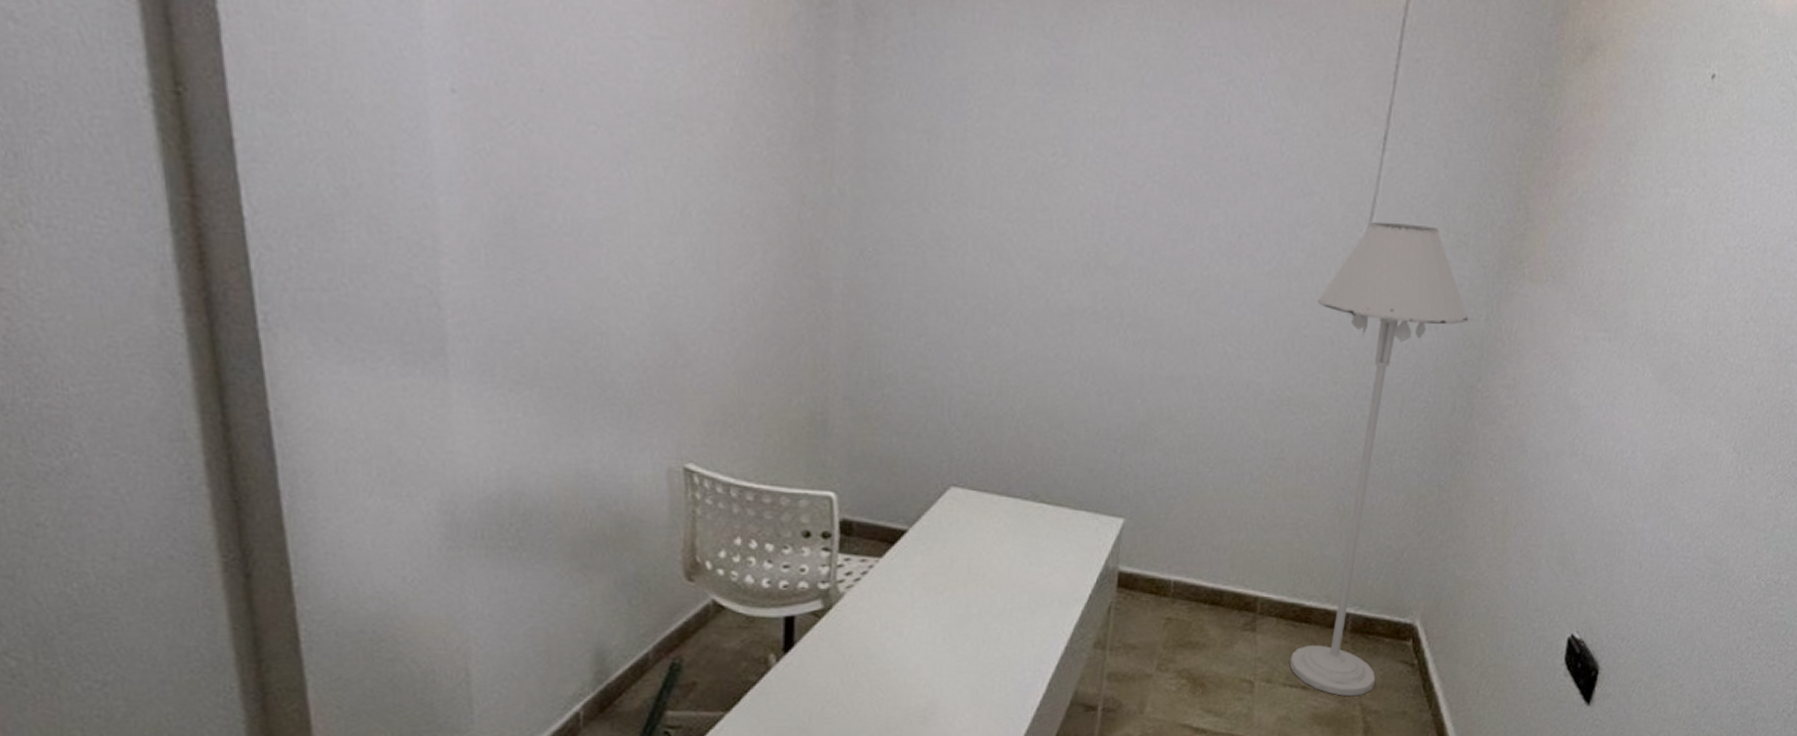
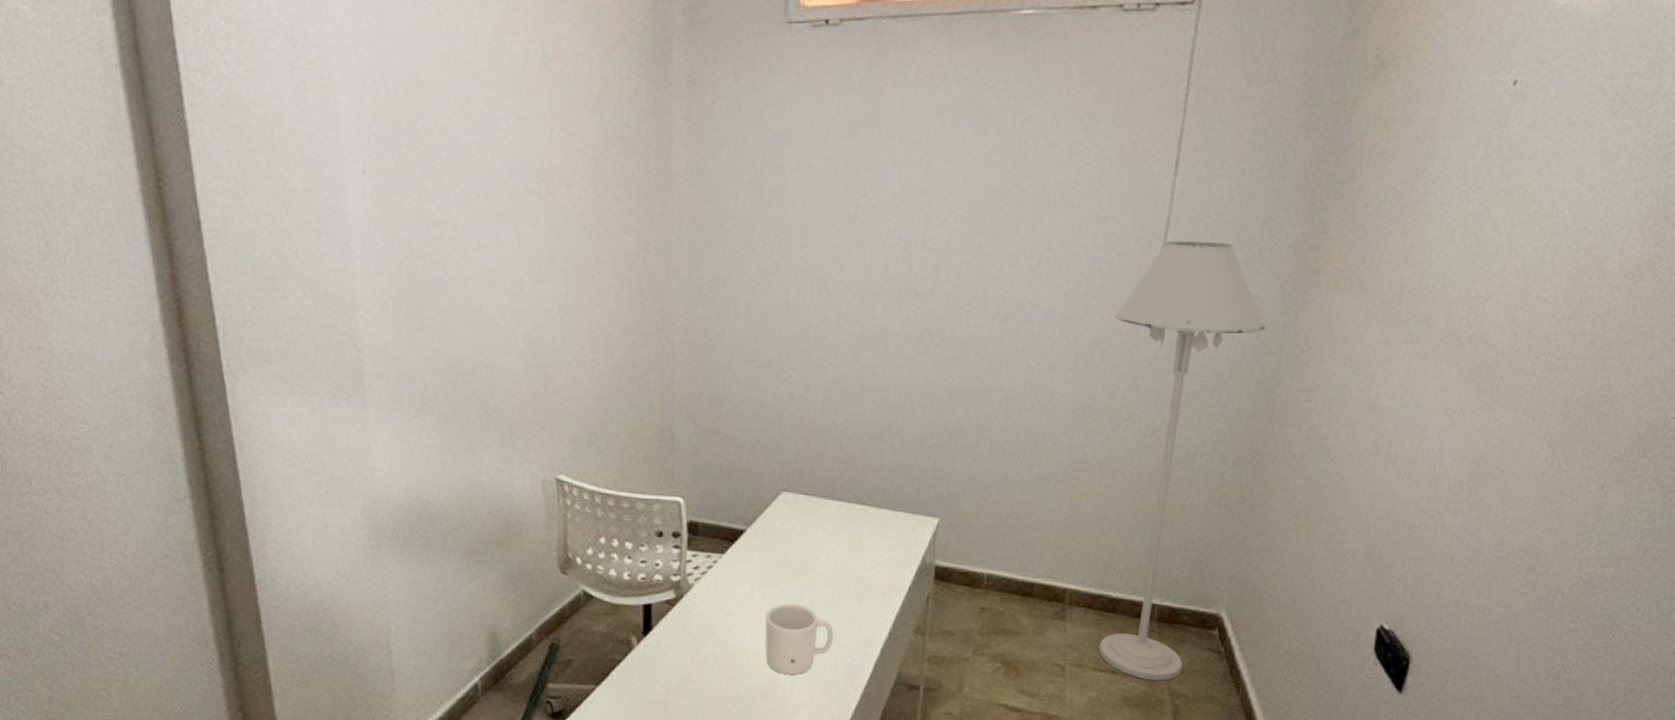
mug: none [925,614,1004,696] -> present [765,603,834,675]

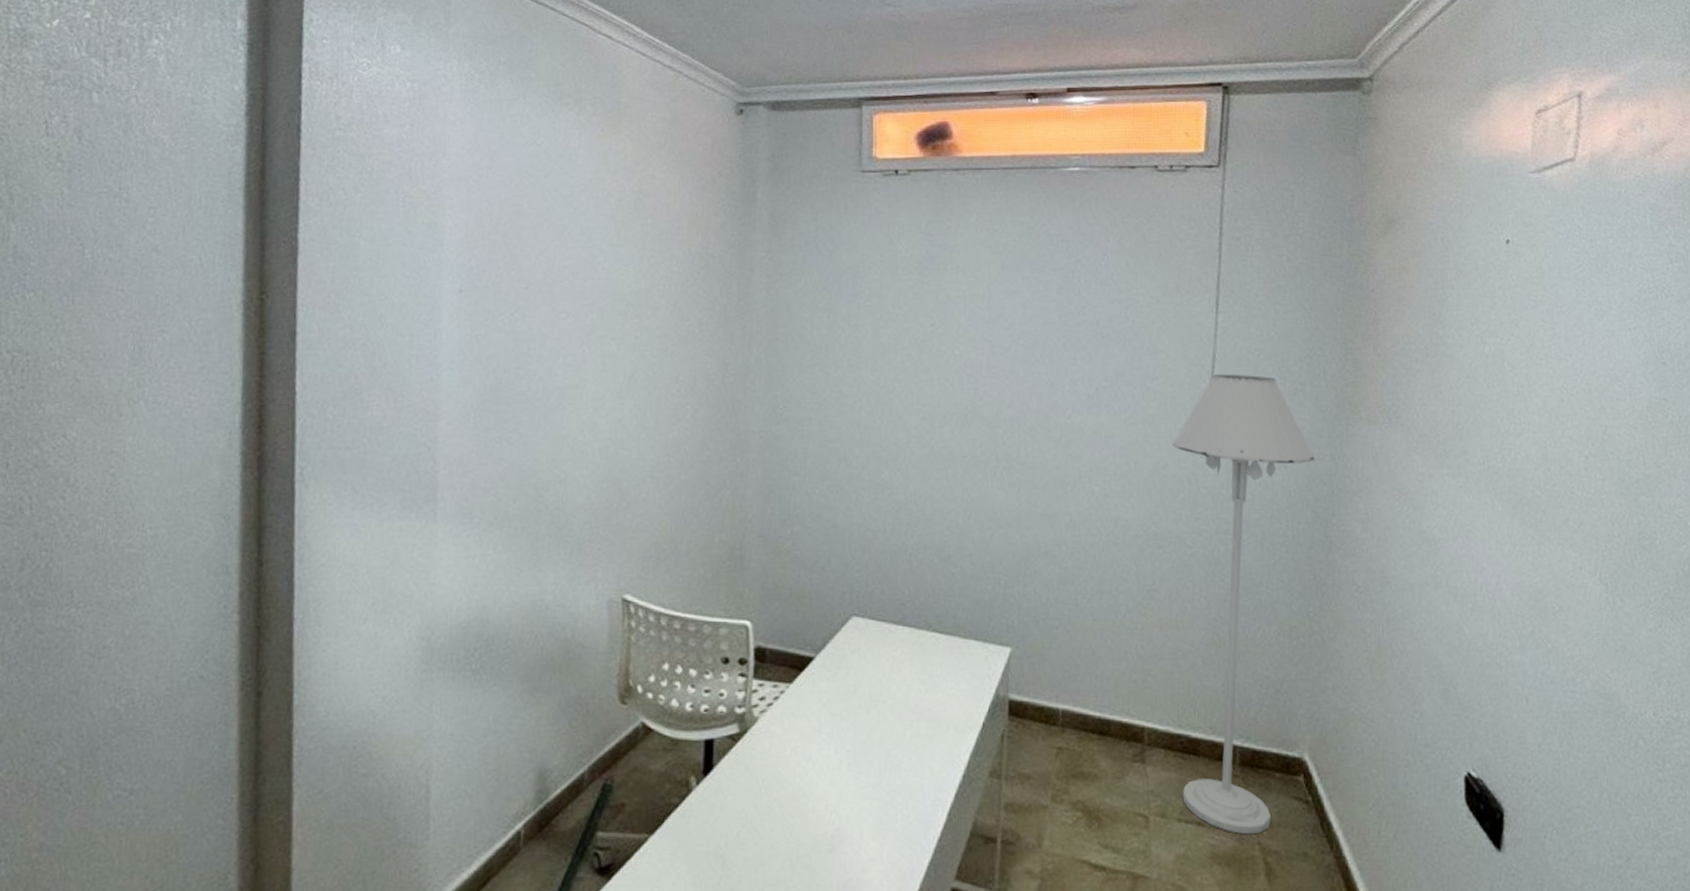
mug: present [765,603,834,675] -> none [832,740,905,824]

